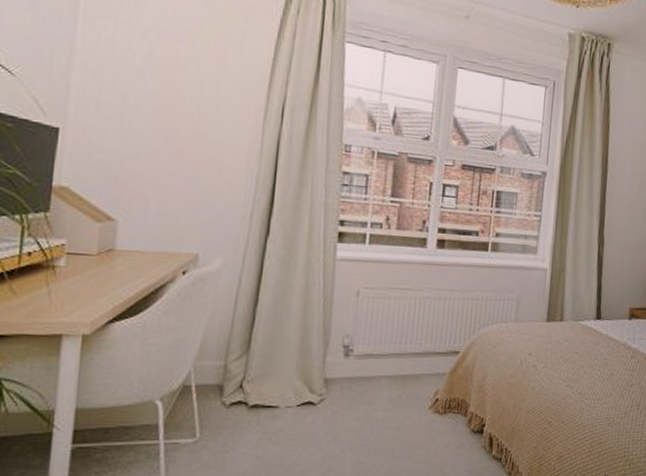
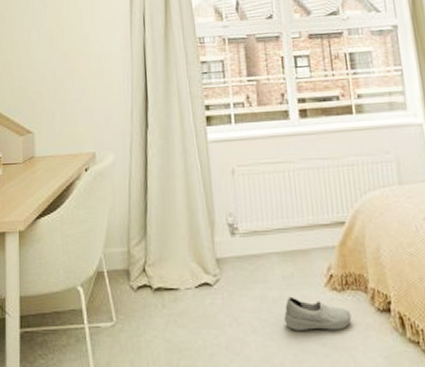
shoe: none [384,417,448,448] -> present [284,296,352,330]

